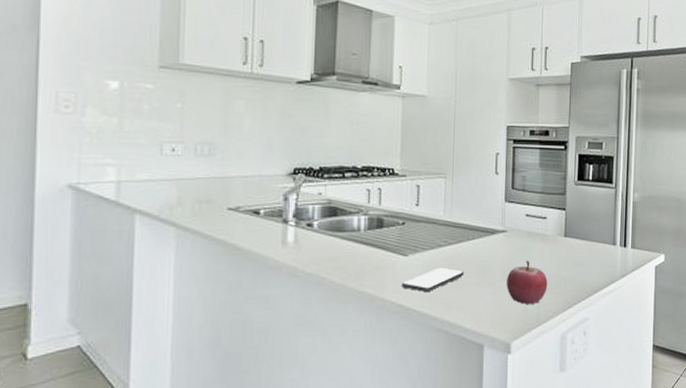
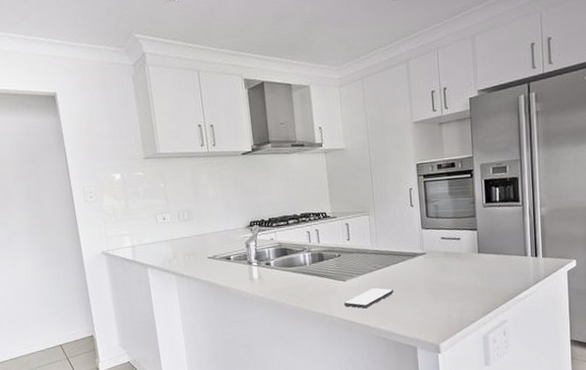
fruit: present [507,260,548,304] -> none [430,276,467,313]

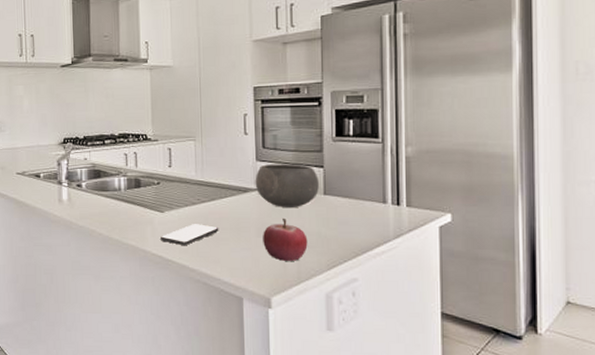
bowl: none [421,229,474,267] -> present [255,164,319,207]
fruit: none [430,276,467,313] -> present [263,218,308,261]

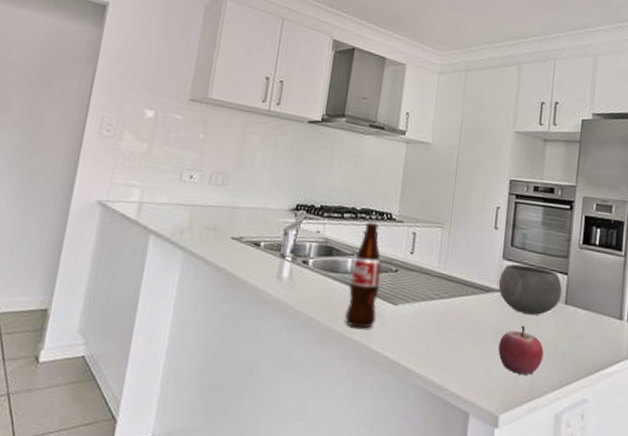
bottle: none [119,144,147,235] -> present [344,222,382,329]
smartphone: present [161,224,219,246] -> none [389,322,455,347]

